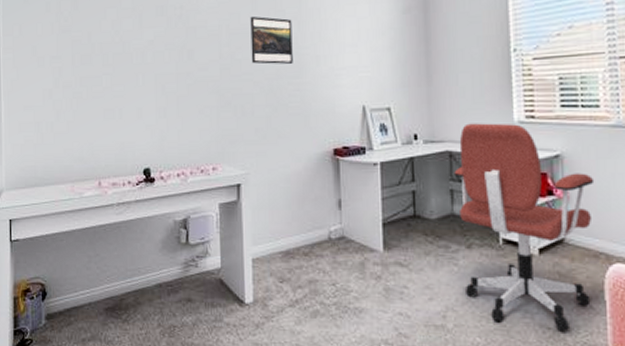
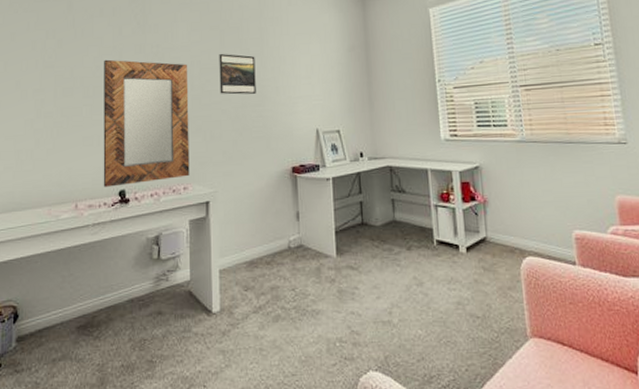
home mirror: none [123,23,219,164] -> present [103,59,190,187]
office chair: present [454,123,595,332] -> none [394,141,510,319]

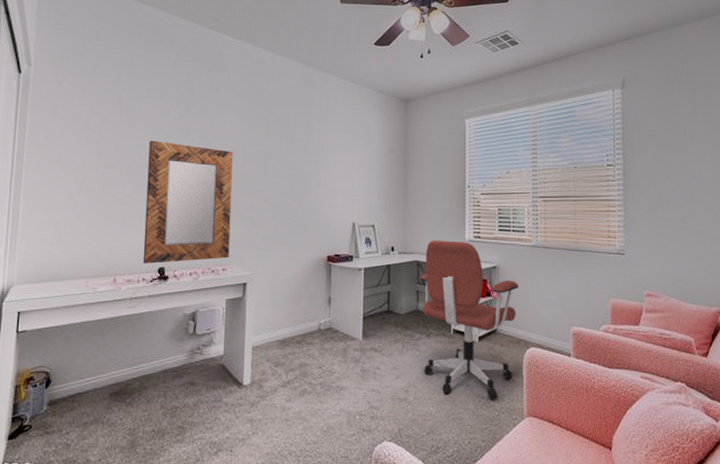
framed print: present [219,53,256,95] -> none [263,144,300,185]
office chair: none [394,141,510,319] -> present [420,240,519,400]

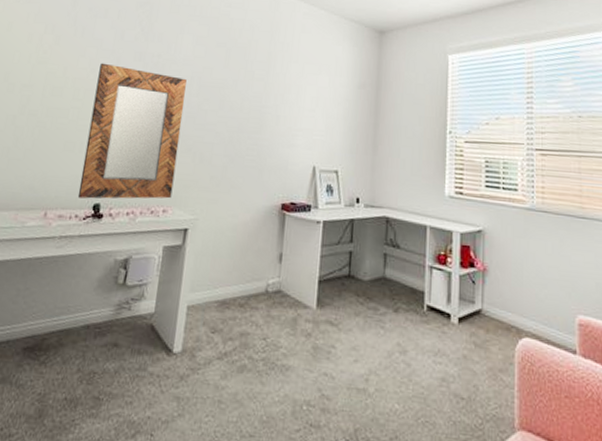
office chair: present [420,240,519,400] -> none [388,193,510,403]

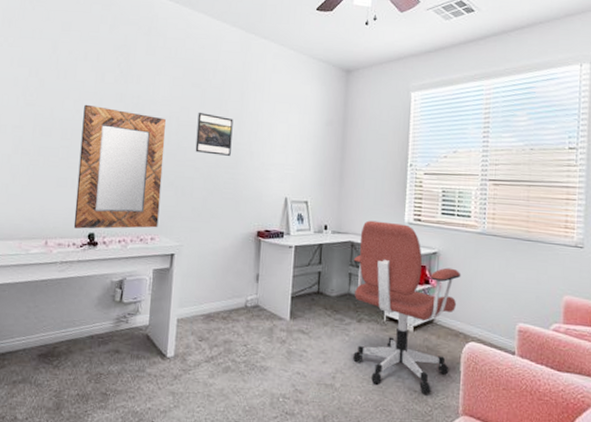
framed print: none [216,72,259,120] -> present [195,112,234,156]
office chair: none [388,193,510,403] -> present [353,220,461,394]

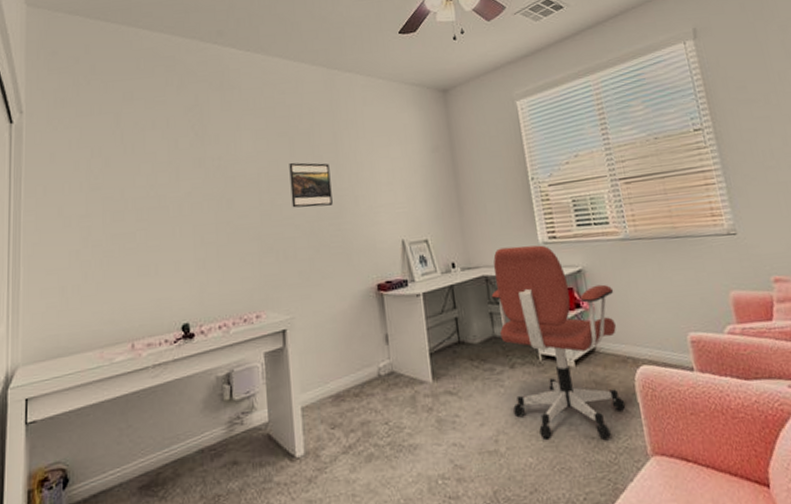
home mirror: present [73,104,166,229] -> none [159,176,262,322]

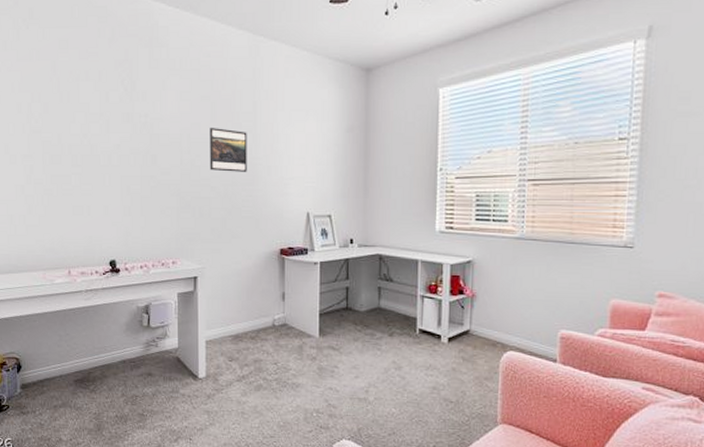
office chair: present [491,245,626,439] -> none [382,231,498,405]

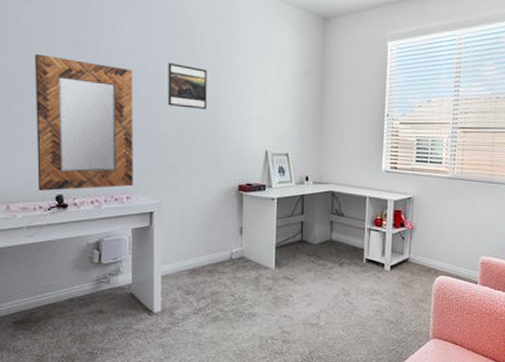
home mirror: none [91,127,178,256] -> present [35,53,133,191]

